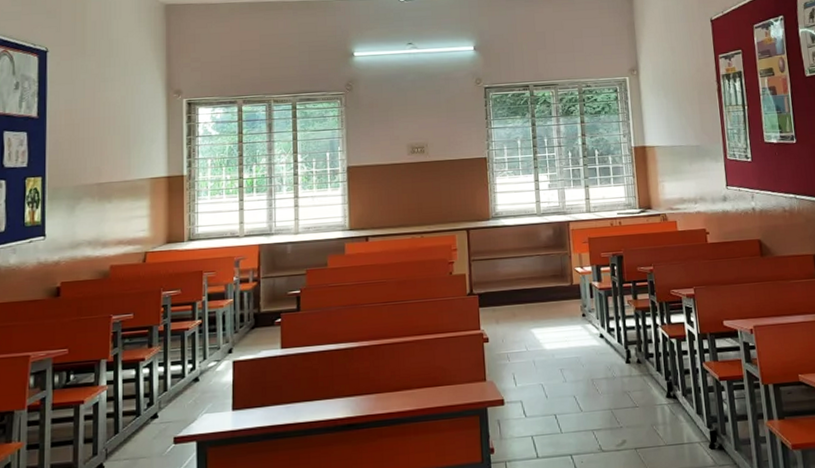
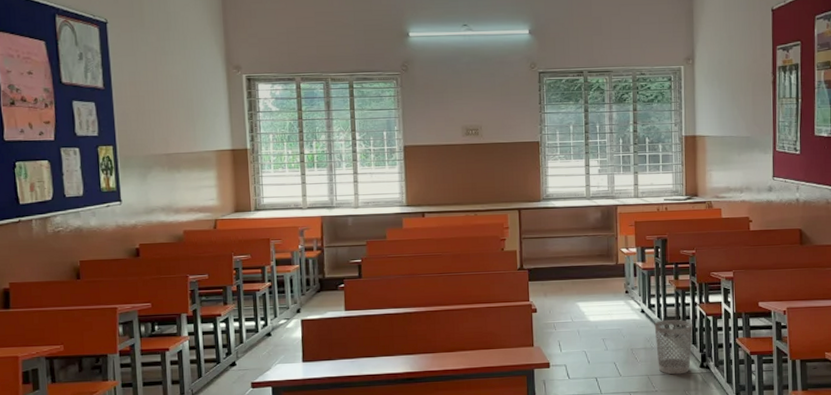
wastebasket: none [615,343,657,408] -> present [654,319,693,375]

